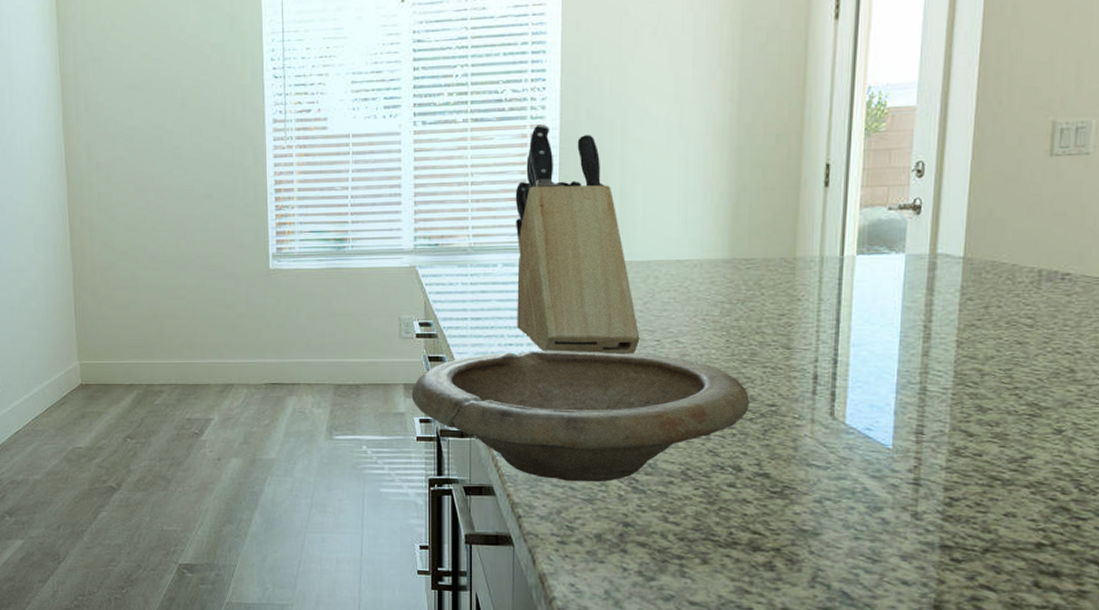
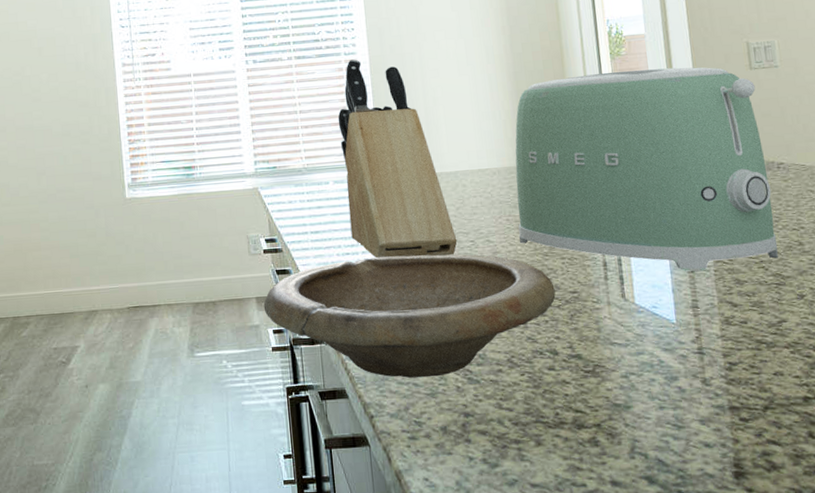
toaster: none [714,149,1053,394] -> present [515,67,778,272]

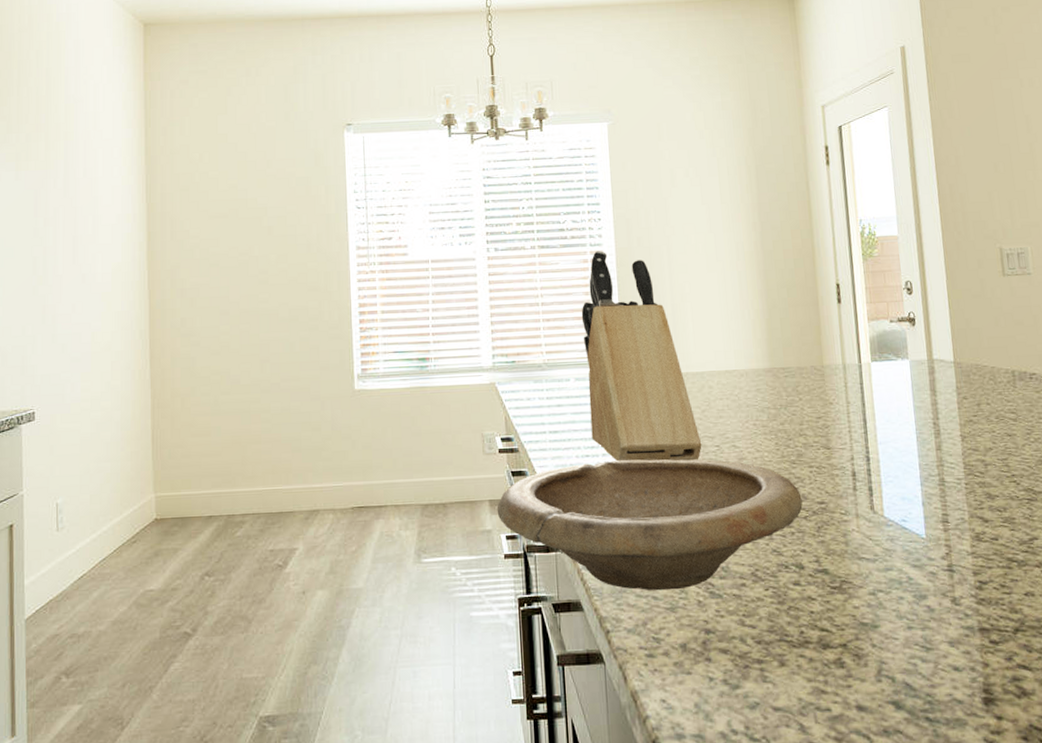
toaster: present [515,67,778,272] -> none [763,271,1030,485]

